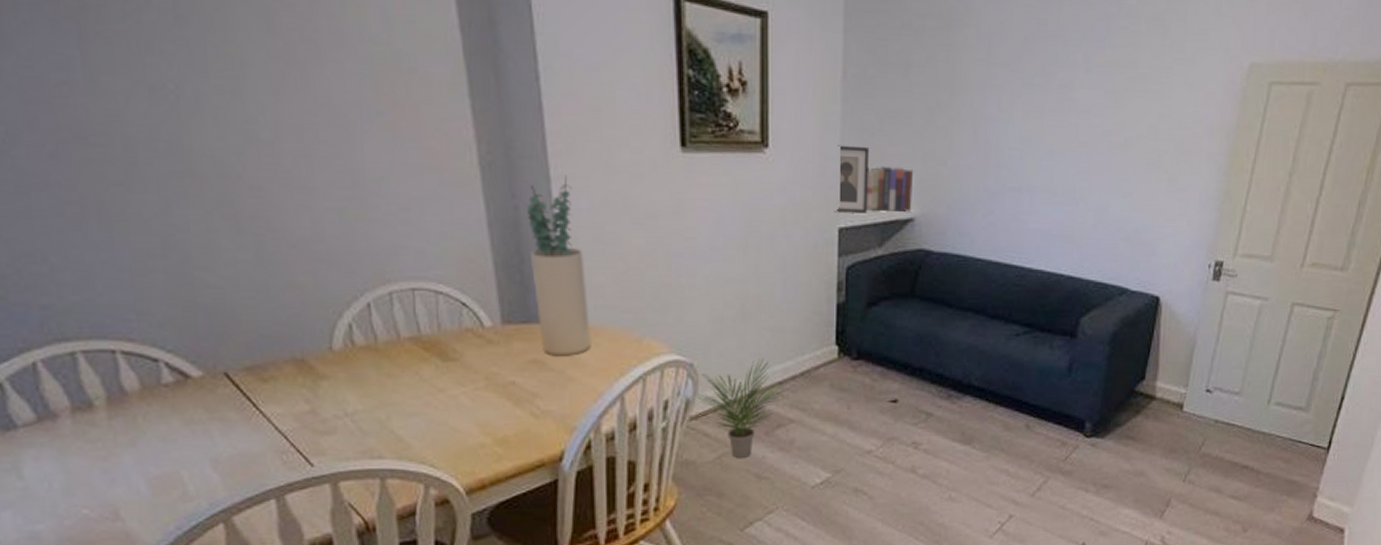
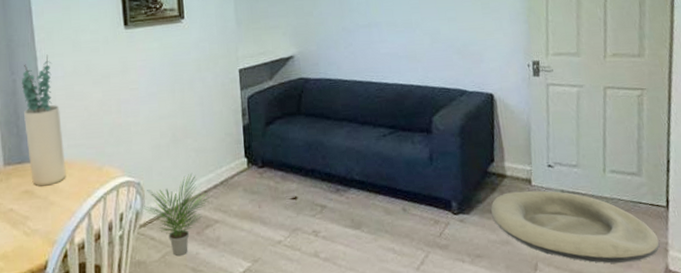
picture frame: present [834,145,870,213] -> none [233,9,259,58]
books: present [866,167,913,212] -> none [255,21,291,54]
dog bed: none [1130,417,1310,506] -> present [491,190,660,264]

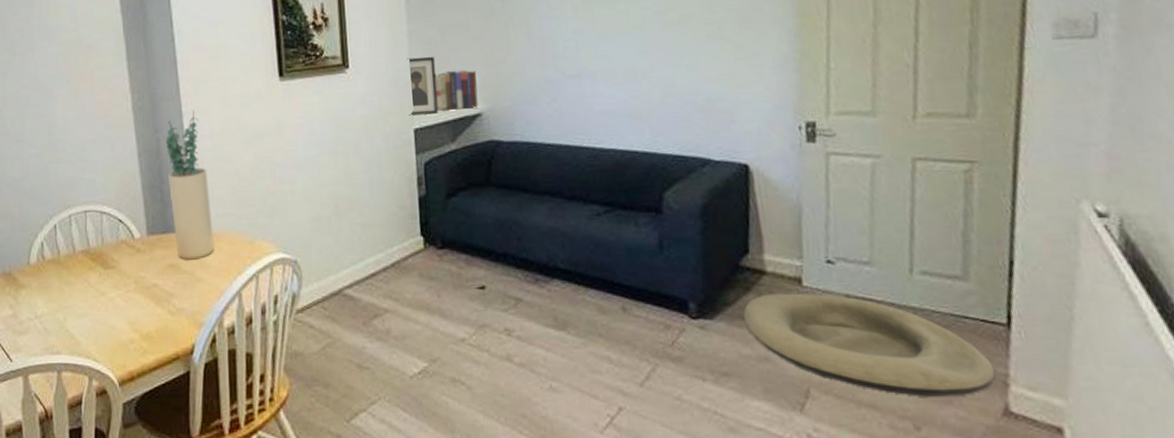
potted plant: present [142,172,211,256] -> none [299,251,380,348]
picture frame: none [233,9,259,58] -> present [407,56,439,116]
books: none [255,21,291,54] -> present [434,70,479,111]

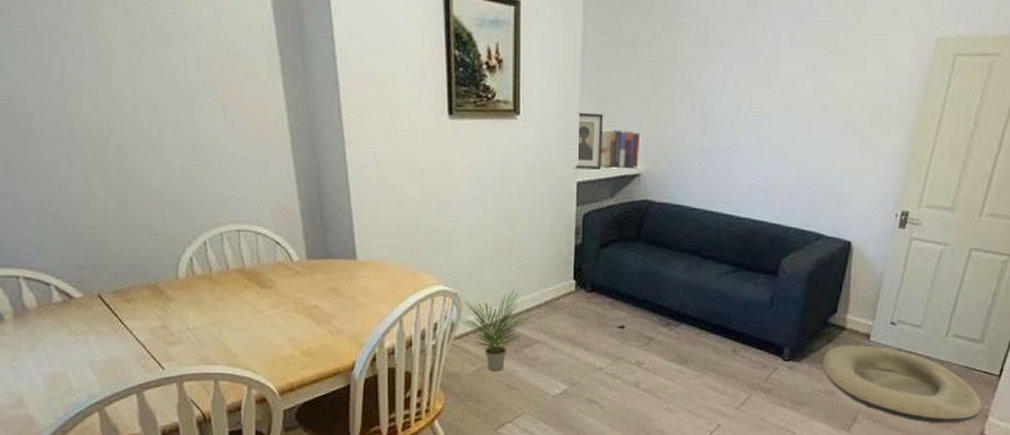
vase: present [165,110,214,260] -> none [326,138,376,286]
potted plant: none [299,251,380,348] -> present [458,289,533,371]

